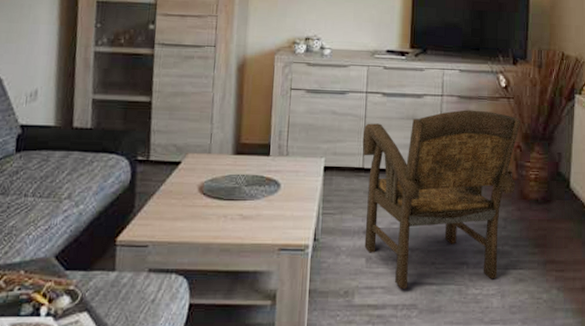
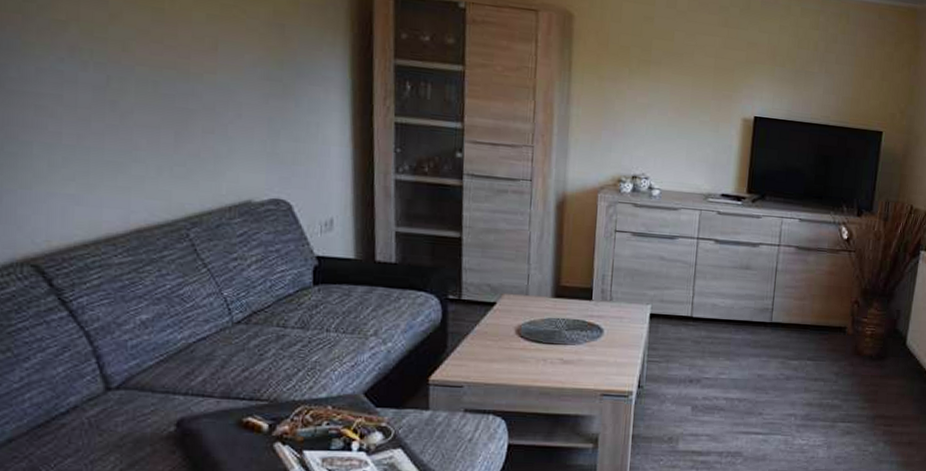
armchair: present [362,109,521,289] -> none [690,261,861,437]

